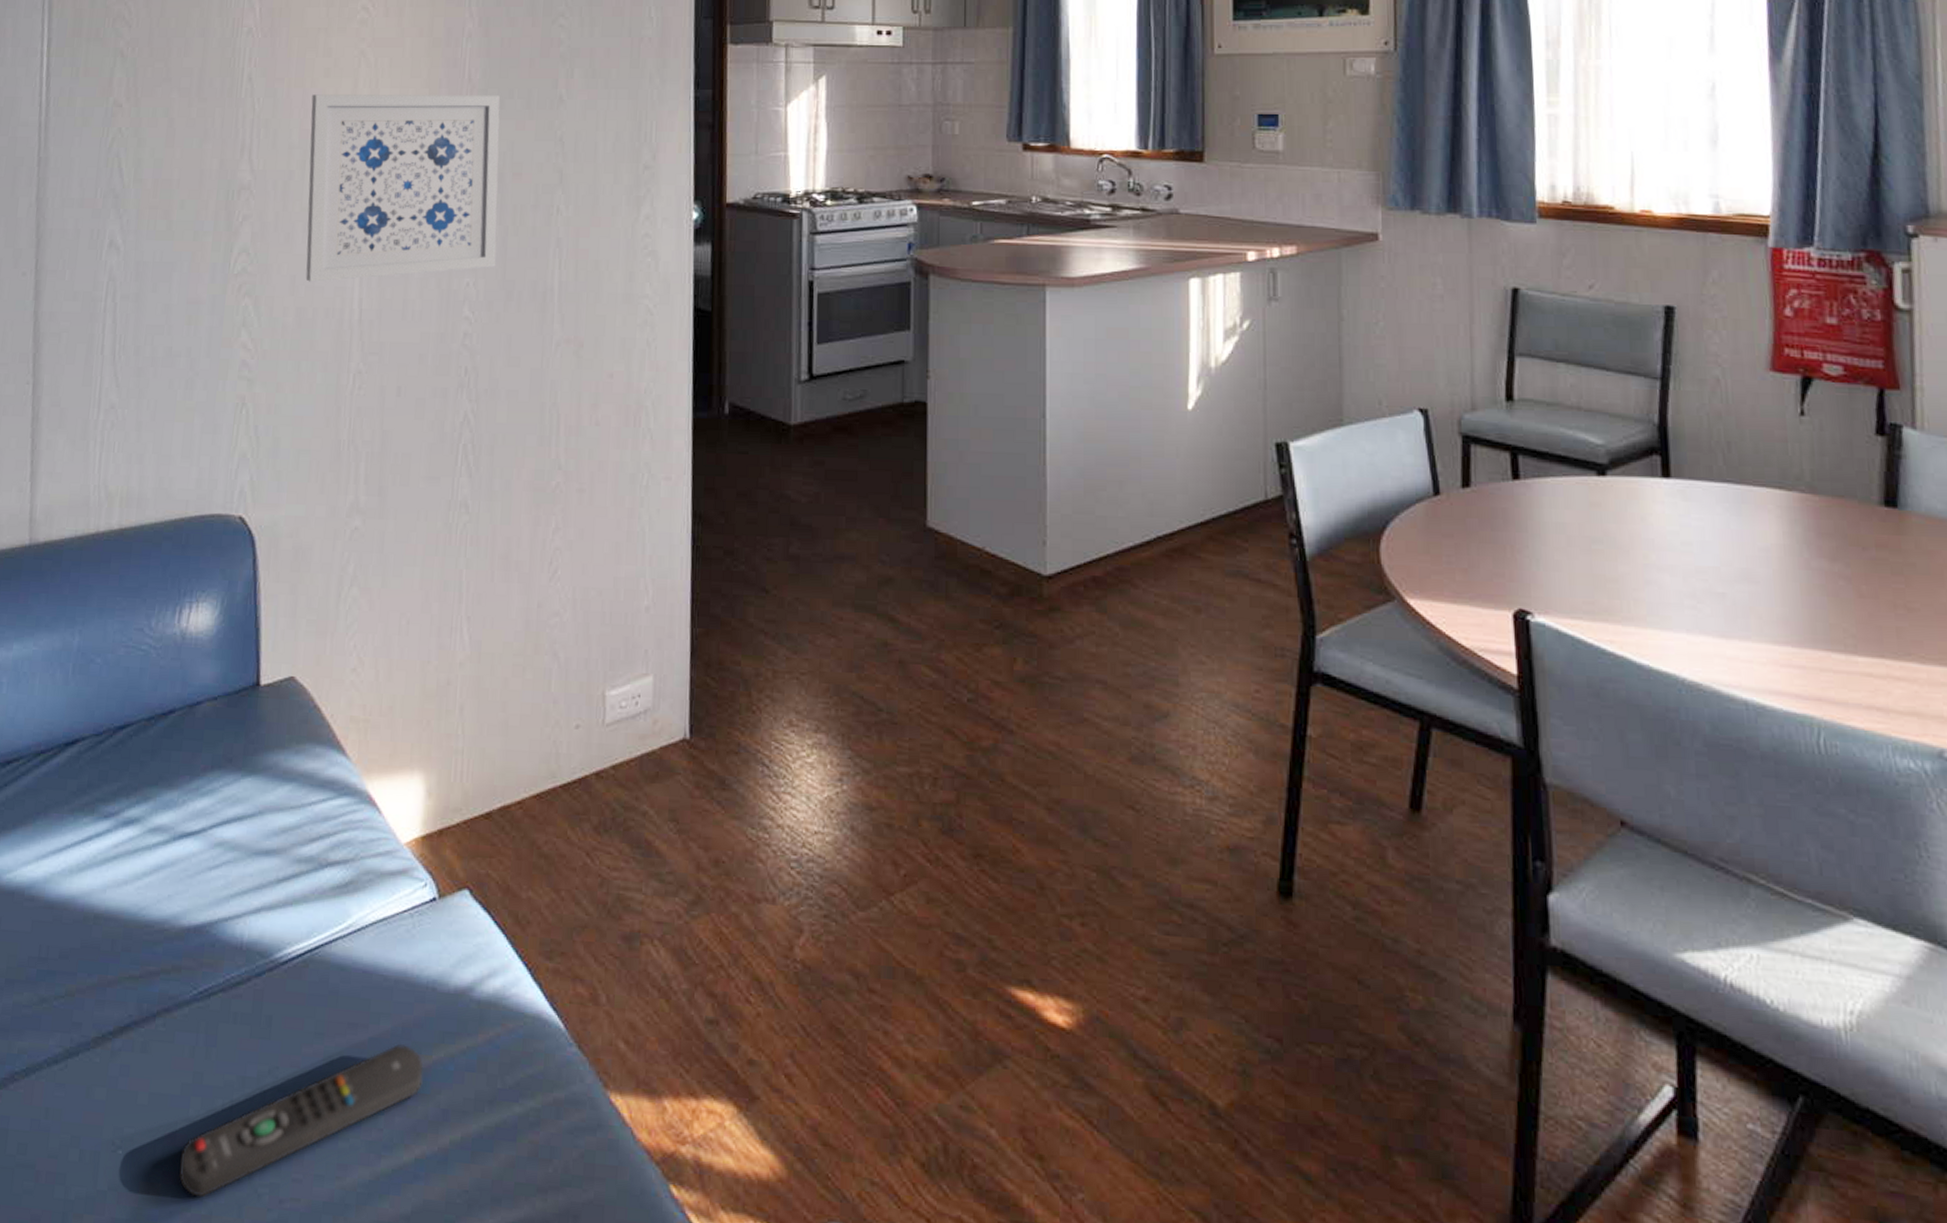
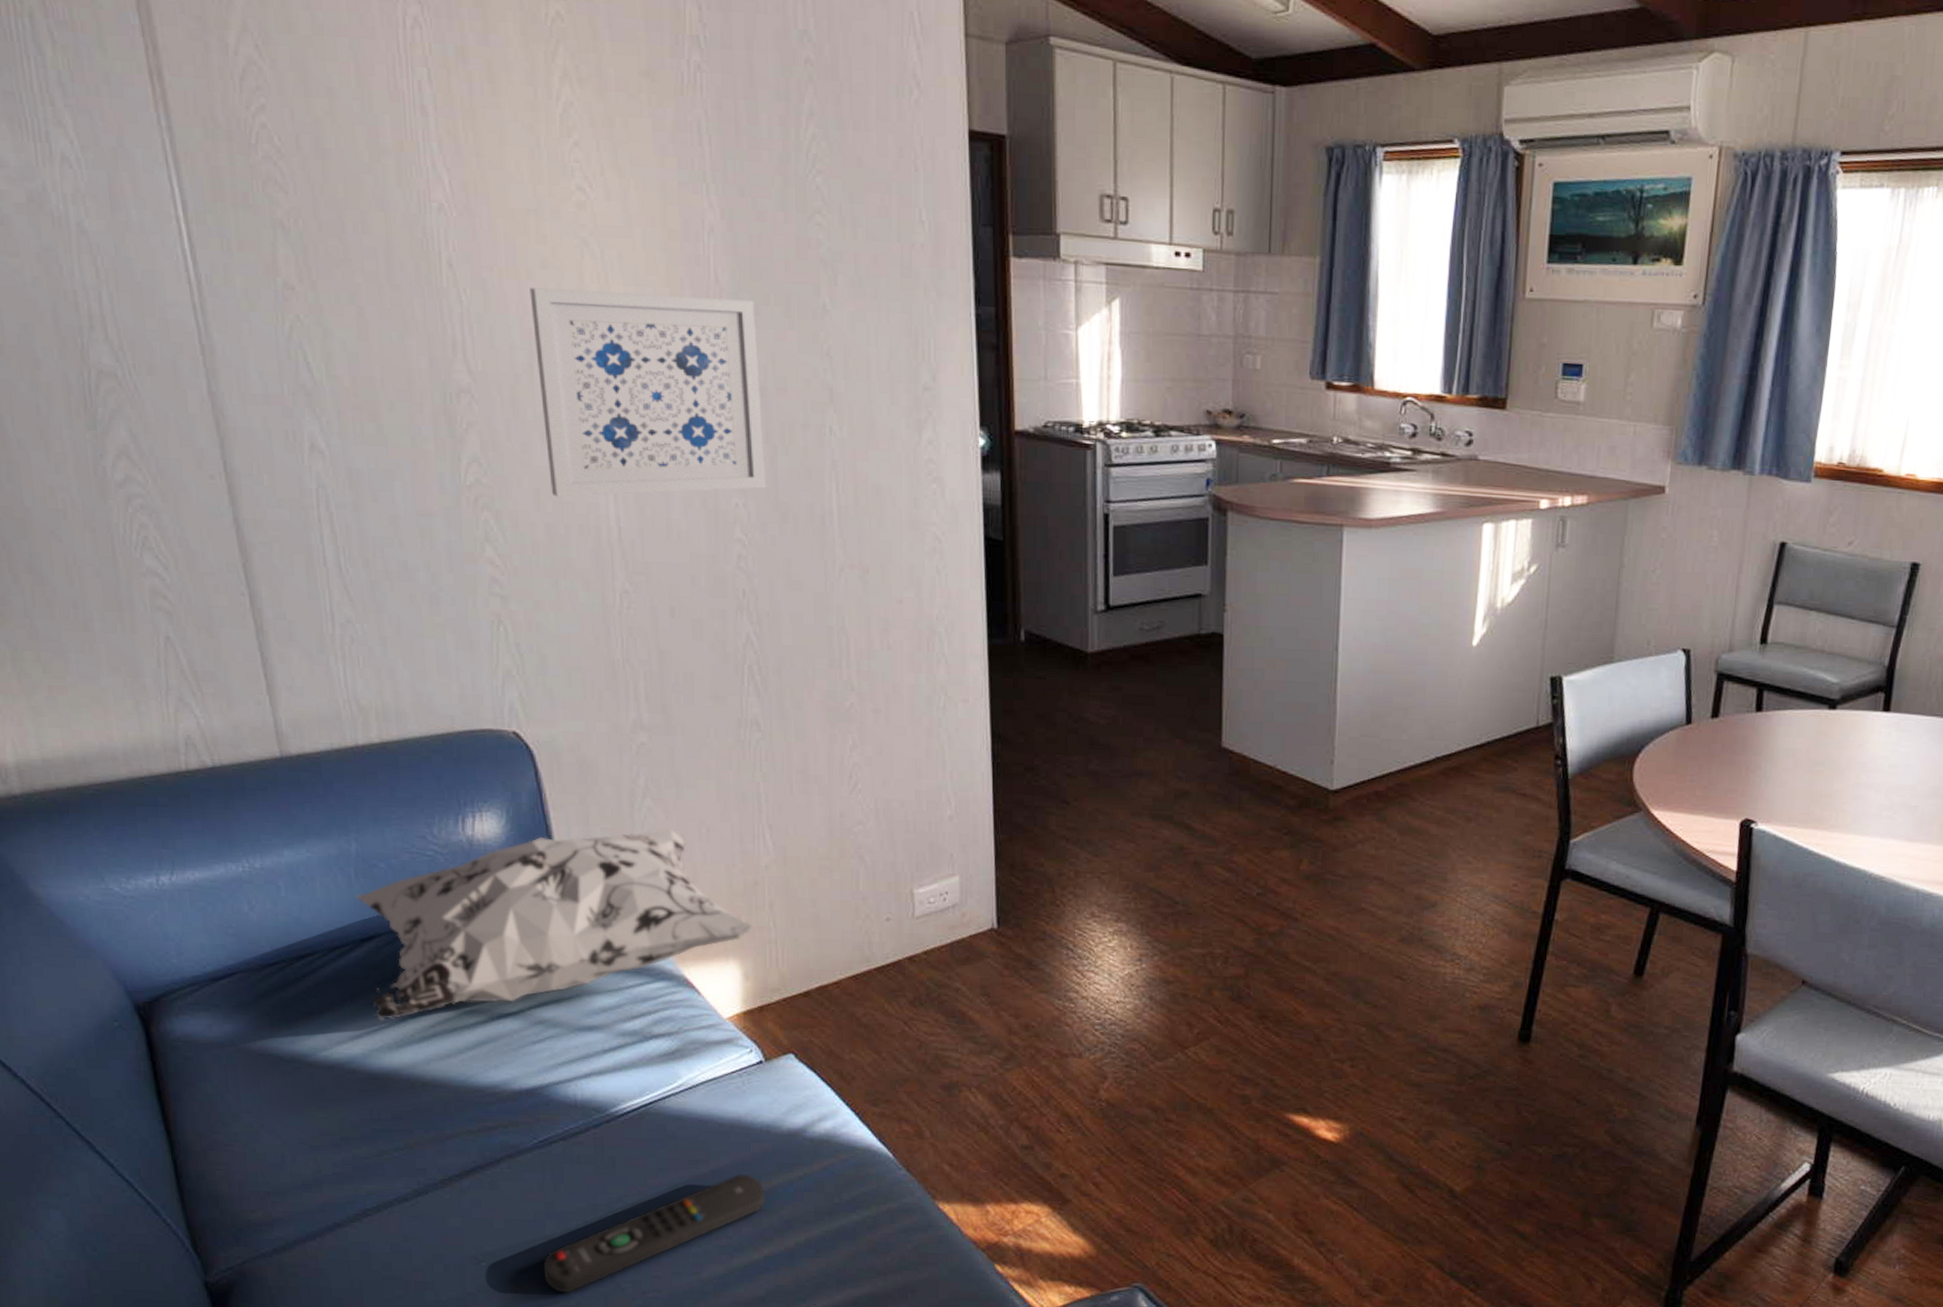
decorative pillow: none [63,621,442,838] -> present [355,829,754,1021]

